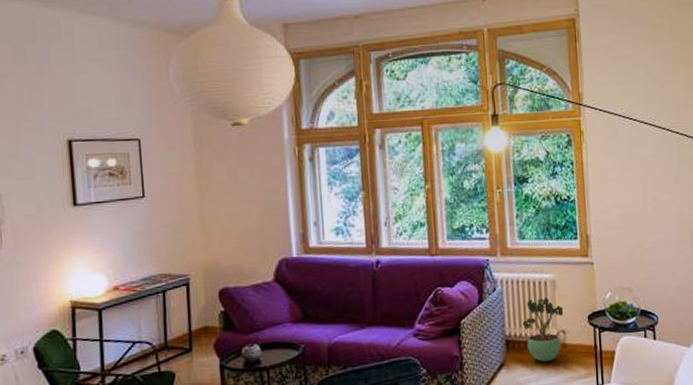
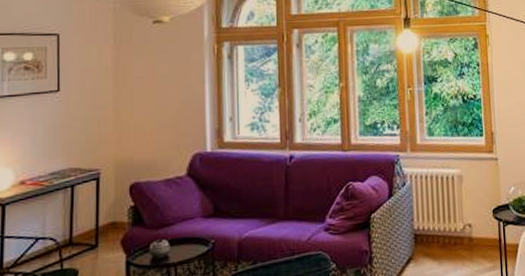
potted plant: present [522,296,564,362] -> none [430,191,470,255]

